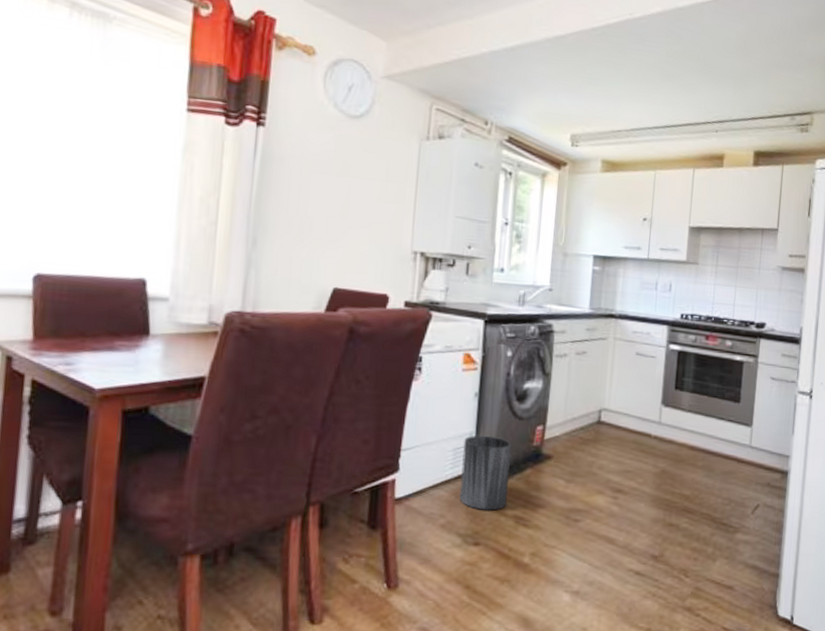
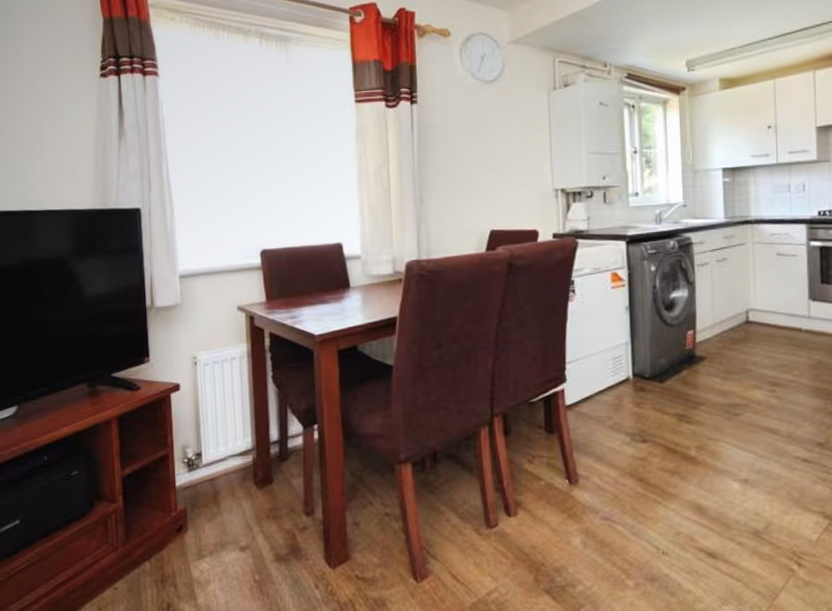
trash can: present [459,435,511,511] -> none [621,343,667,411]

